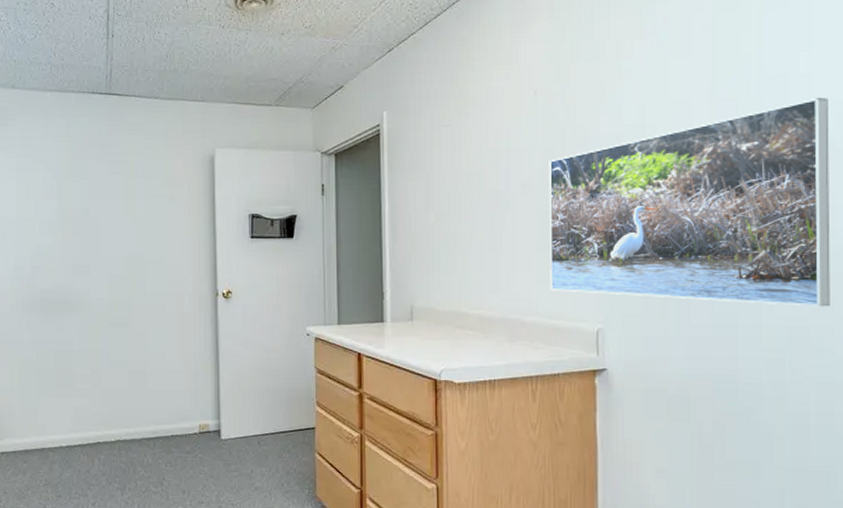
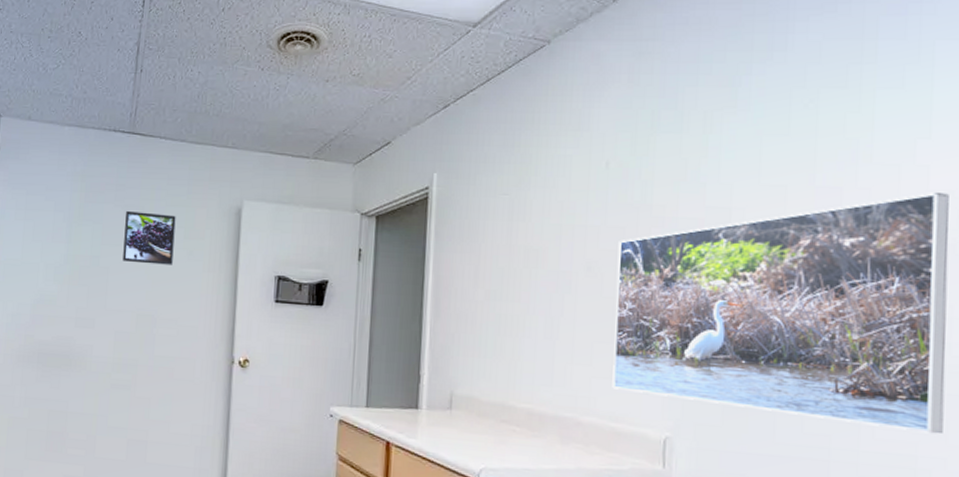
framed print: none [110,165,156,212] -> present [122,211,176,265]

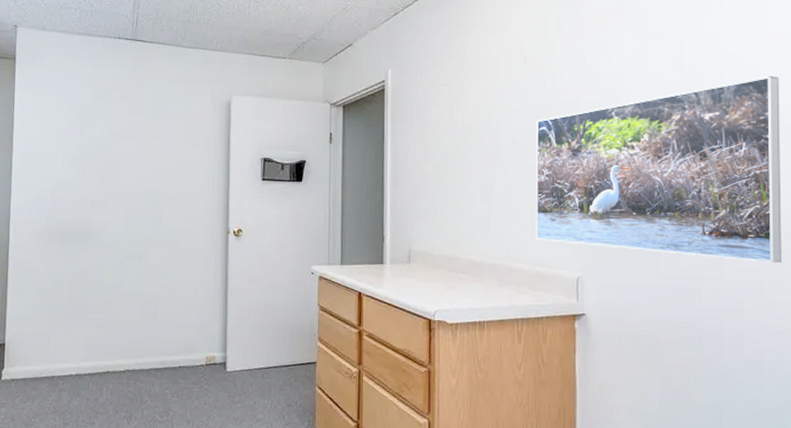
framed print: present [122,211,176,265] -> none [130,107,175,152]

